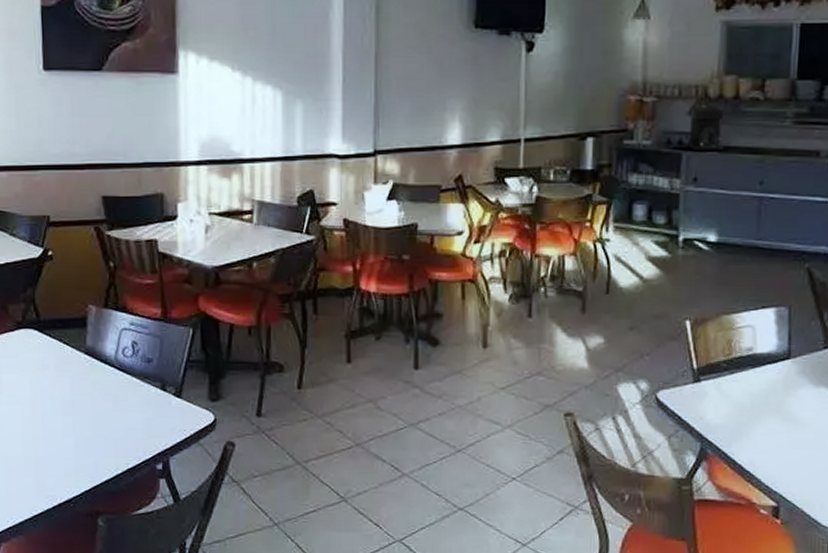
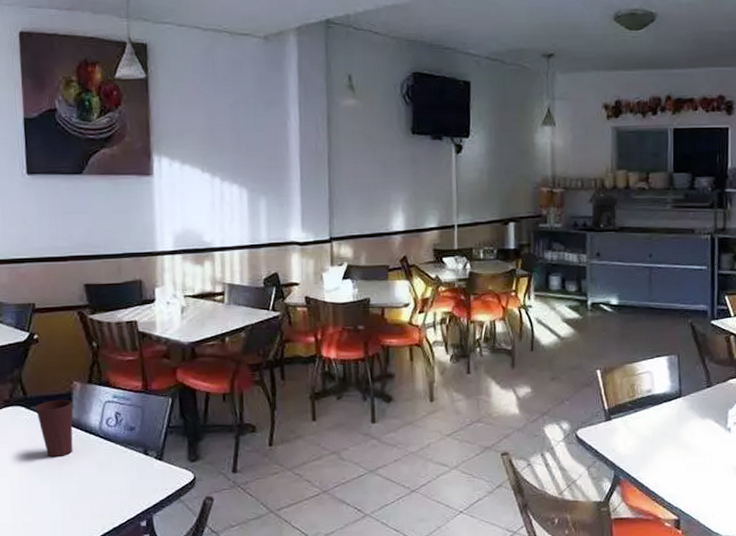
cup: none [49,324,87,387] -> present [36,399,73,457]

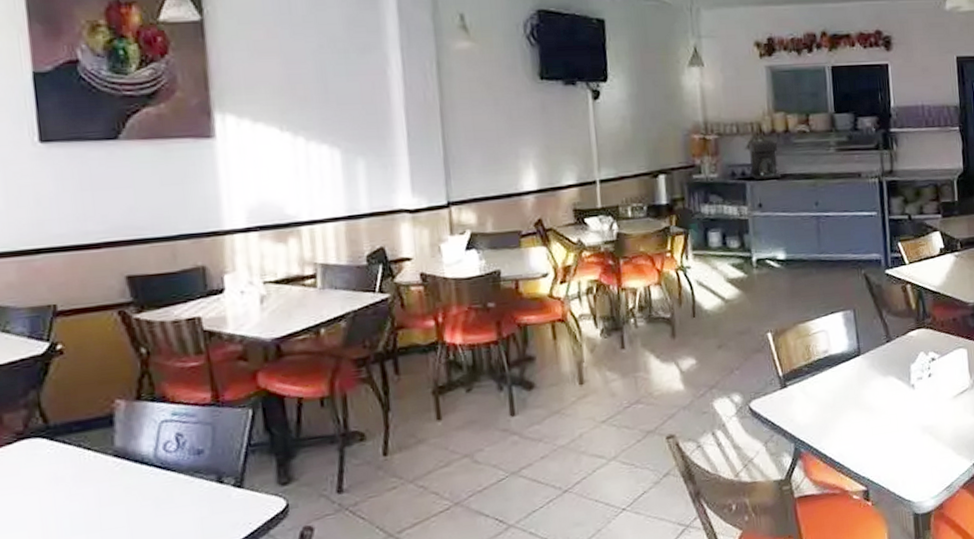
cup: present [36,399,73,457] -> none [62,423,118,499]

